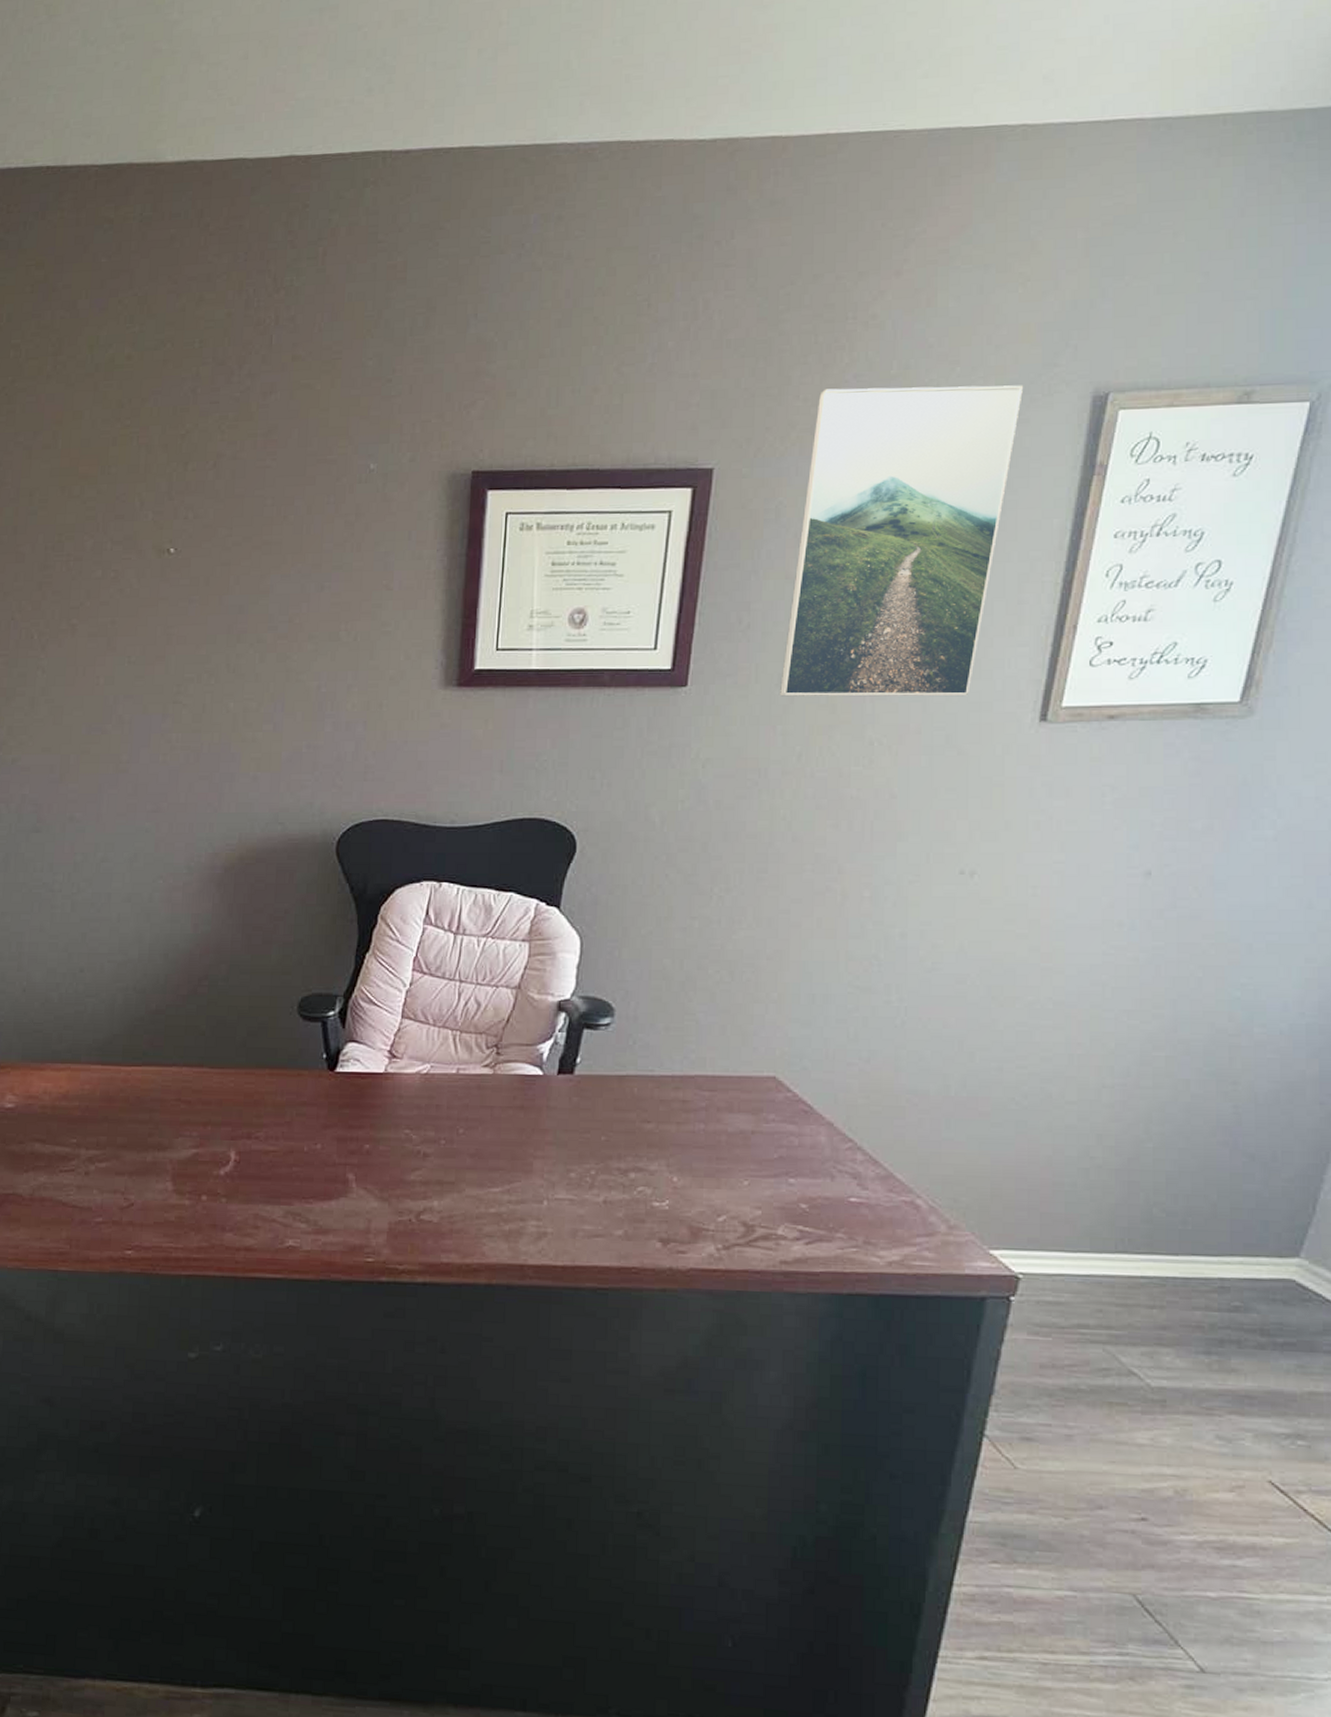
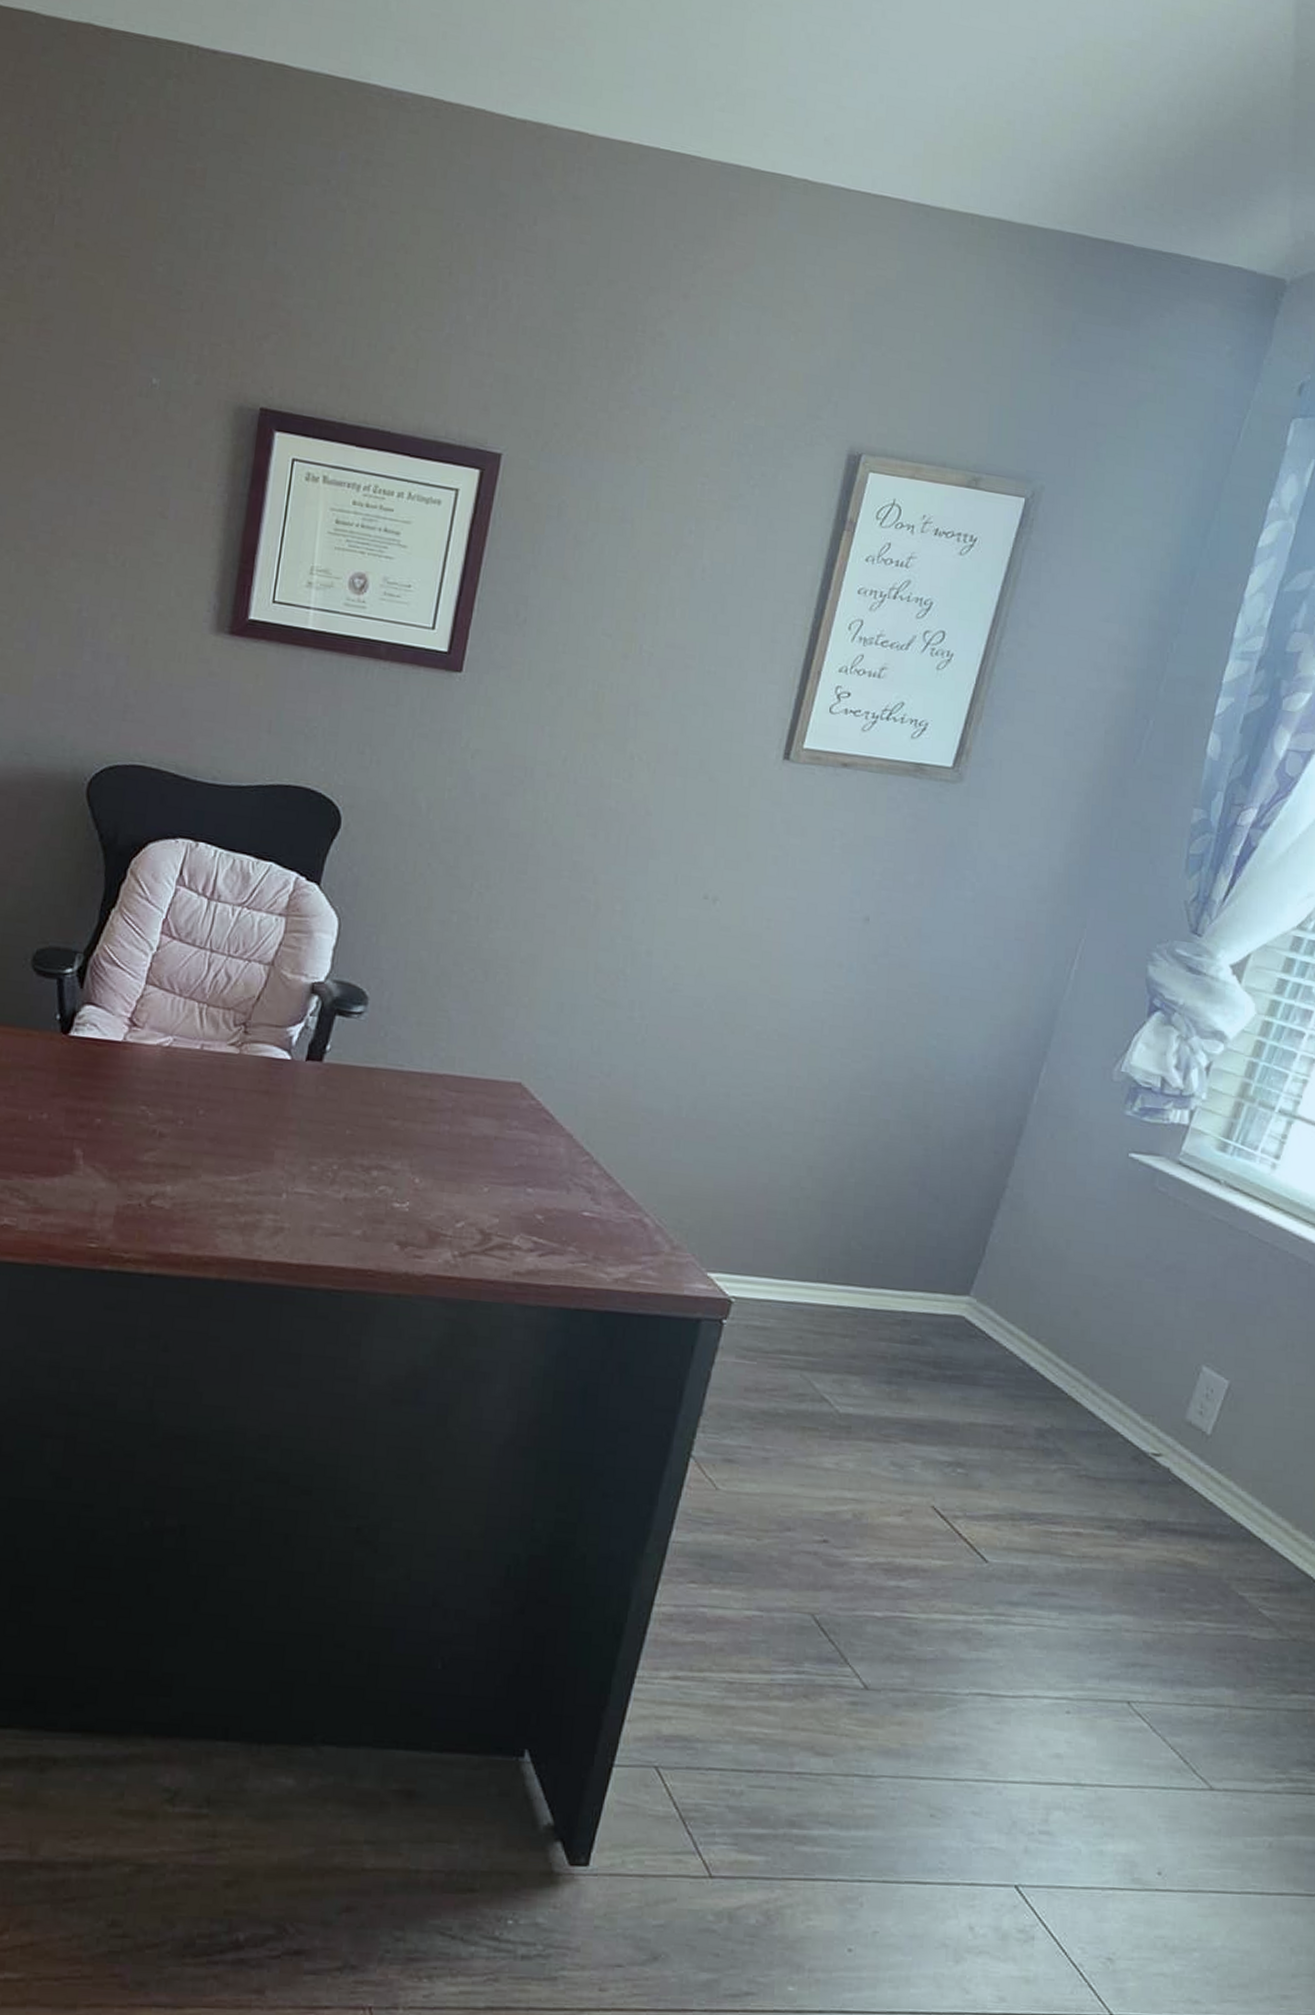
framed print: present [779,385,1023,697] -> none [549,396,789,724]

